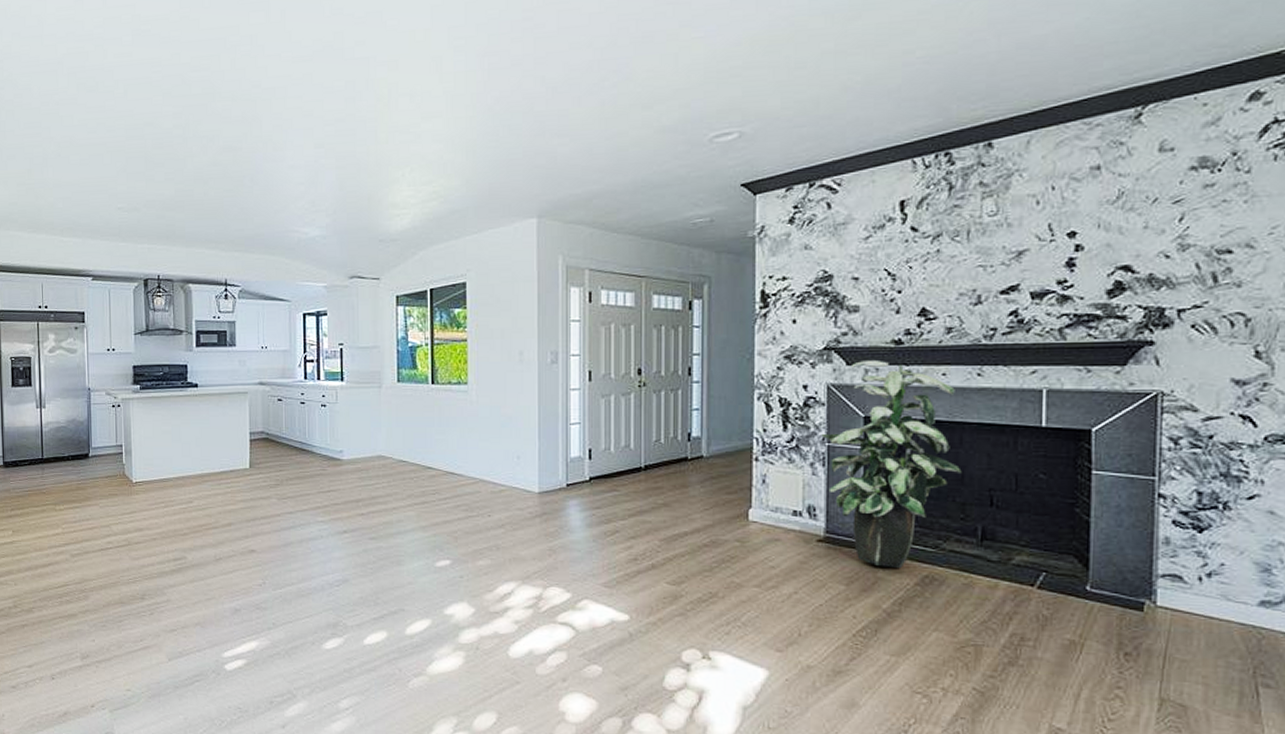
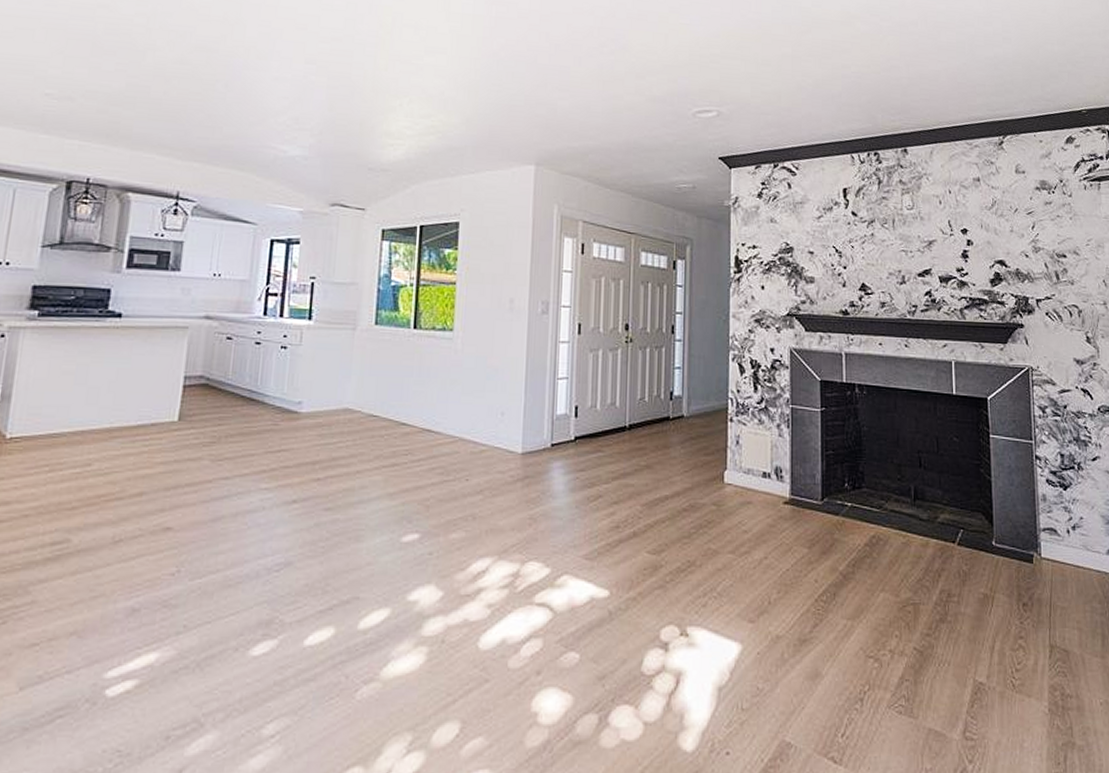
indoor plant: present [821,359,962,568] -> none [786,327,897,529]

